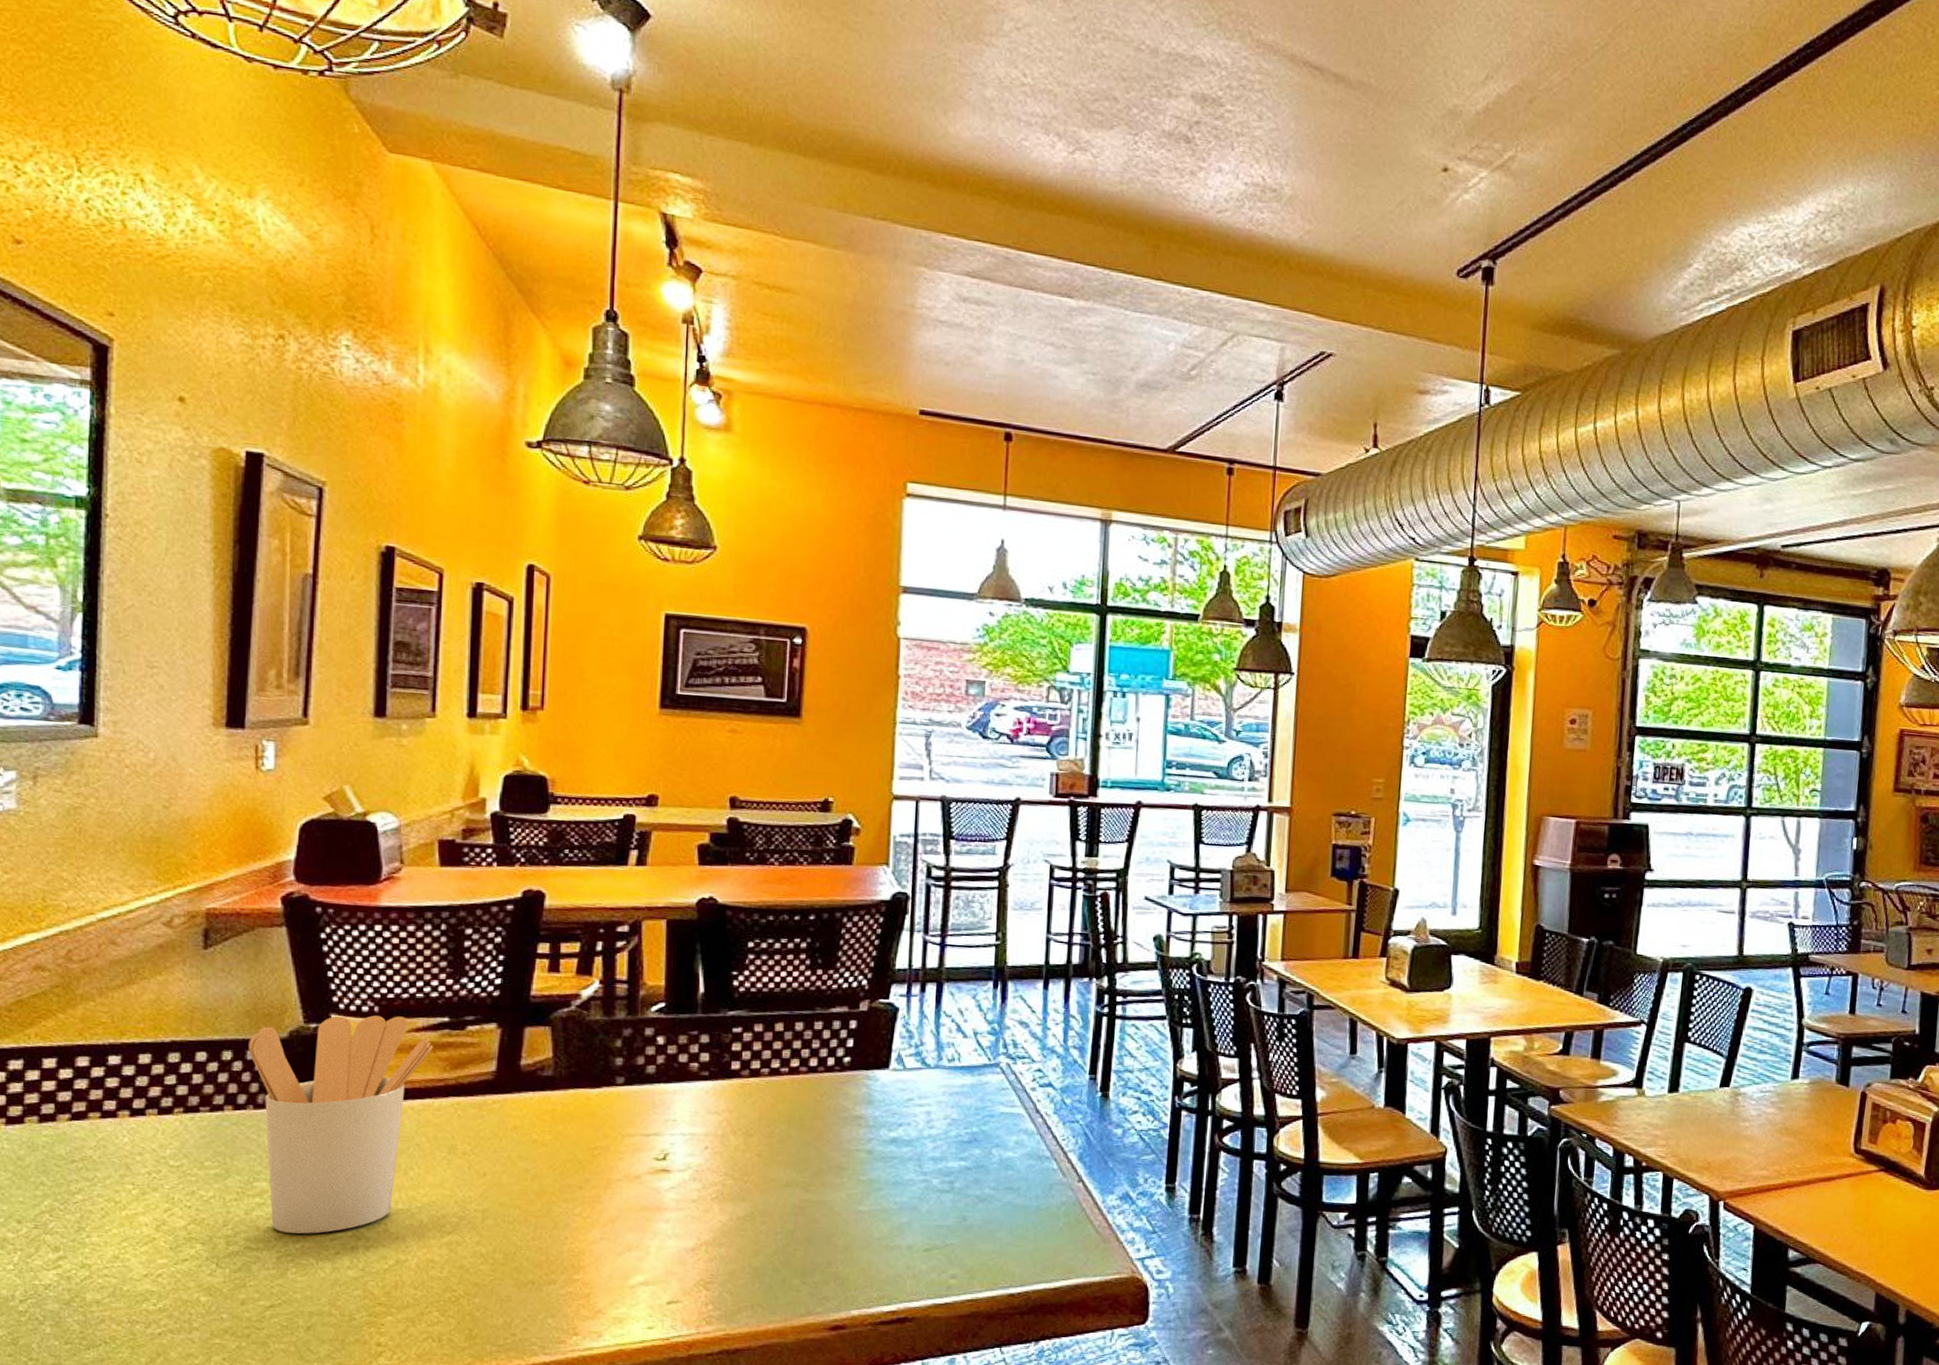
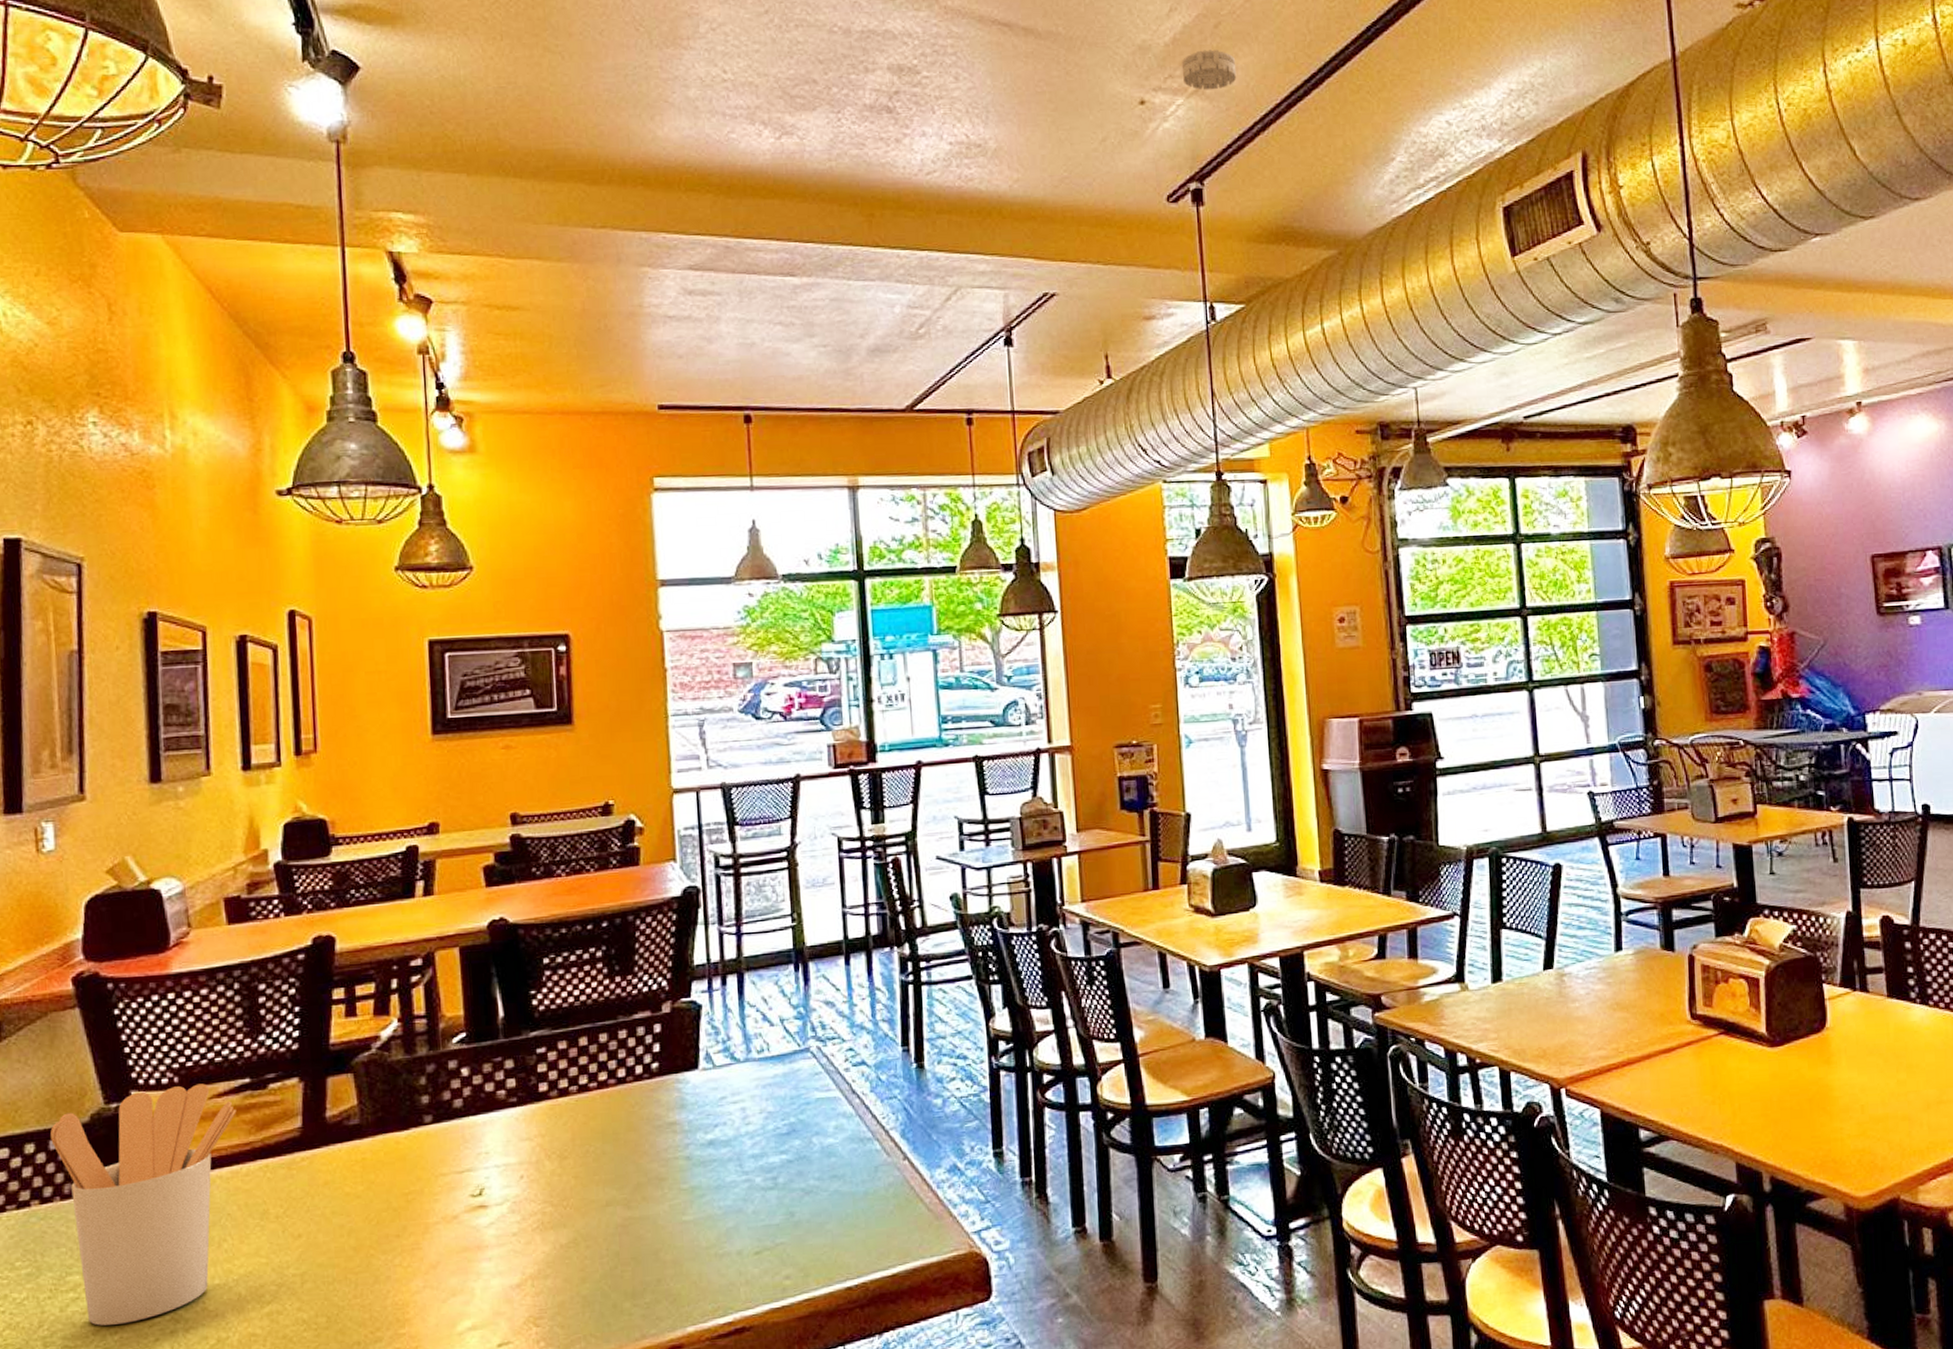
smoke detector: none [1489,124,1546,168] -> present [1181,49,1237,90]

